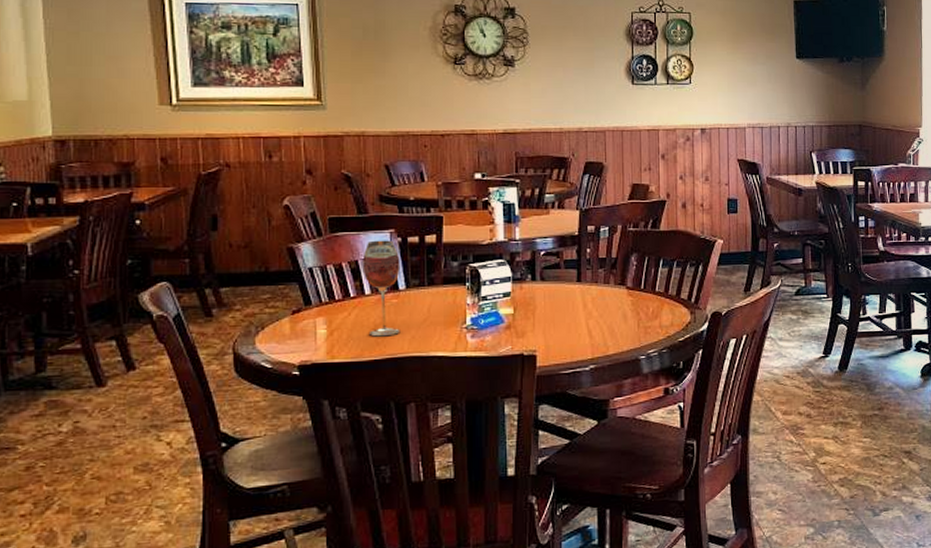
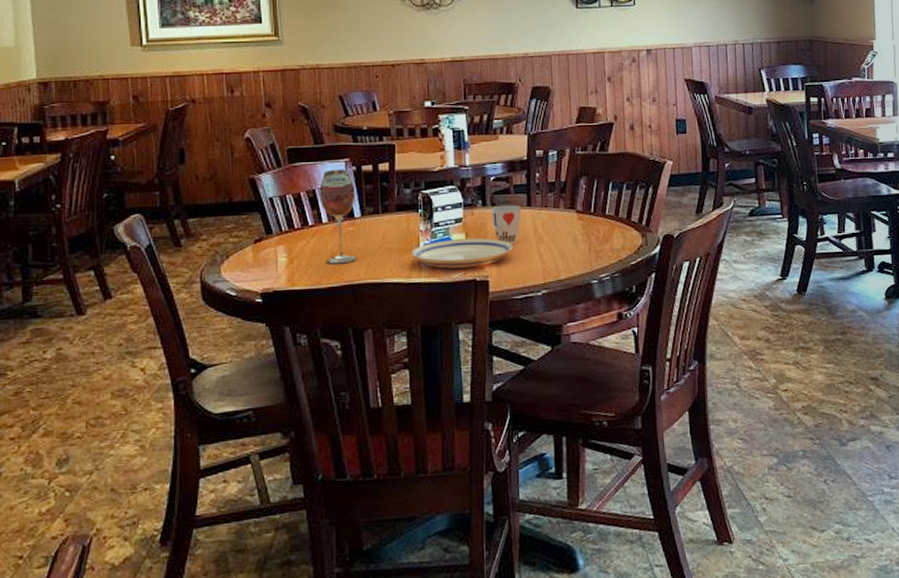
plate: none [458,313,562,343] -> present [412,238,513,269]
cup: none [541,280,571,320] -> present [491,205,521,245]

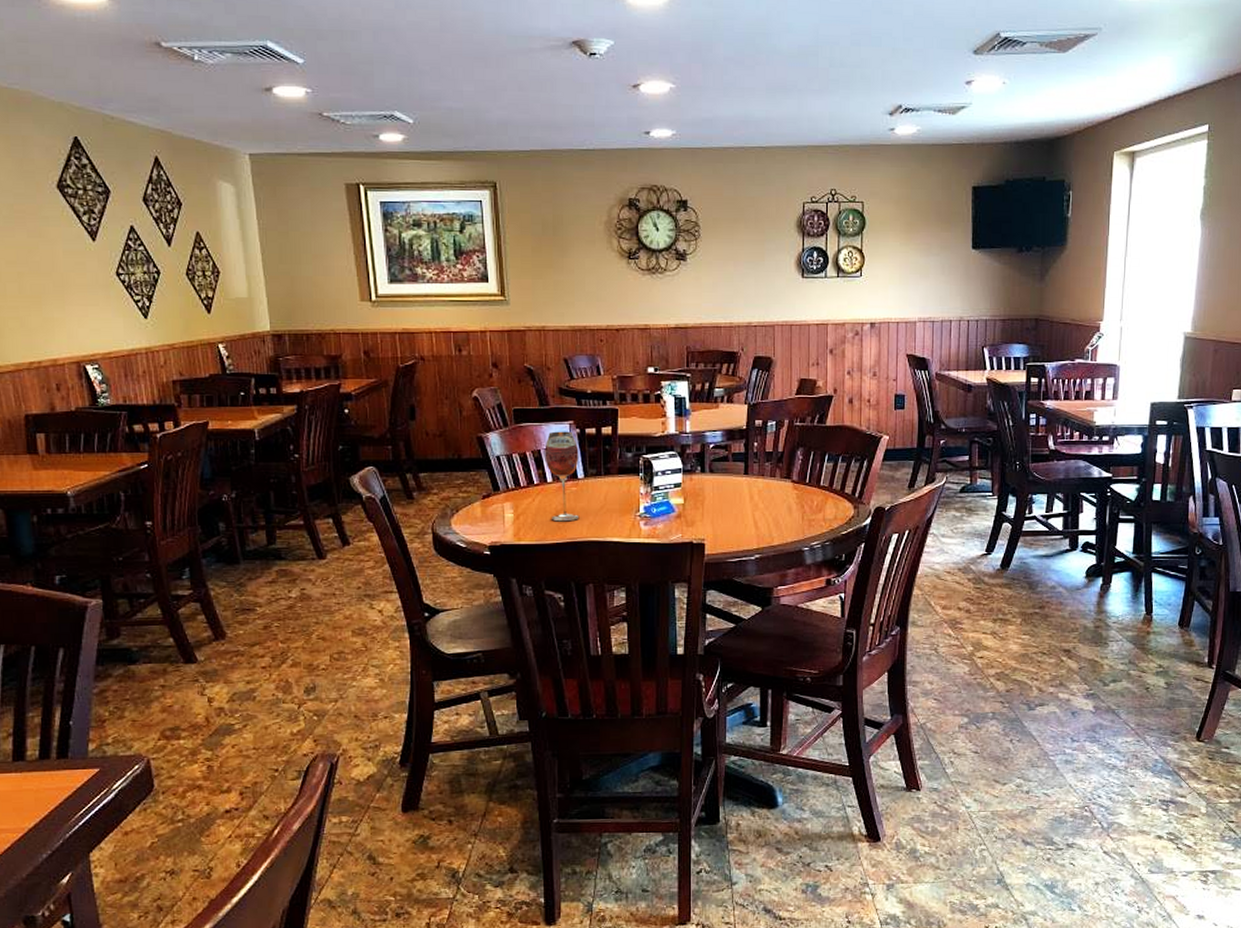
plate: present [412,238,513,269] -> none [632,503,729,531]
cup: present [491,205,521,245] -> none [710,472,738,511]

